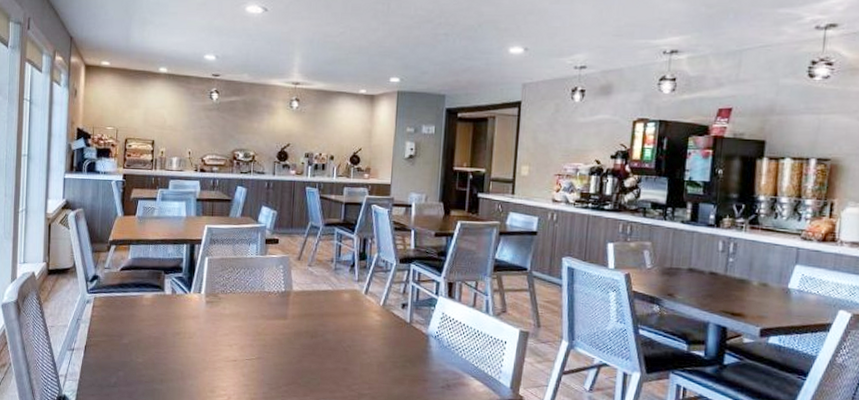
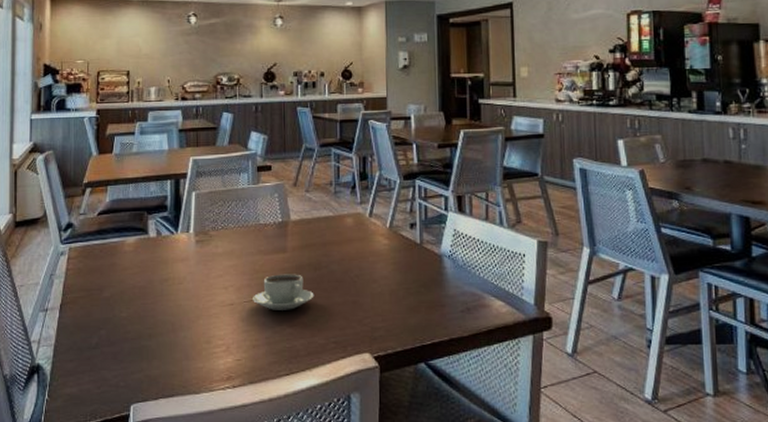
coffee cup: none [254,338,309,371] -> present [253,274,314,310]

